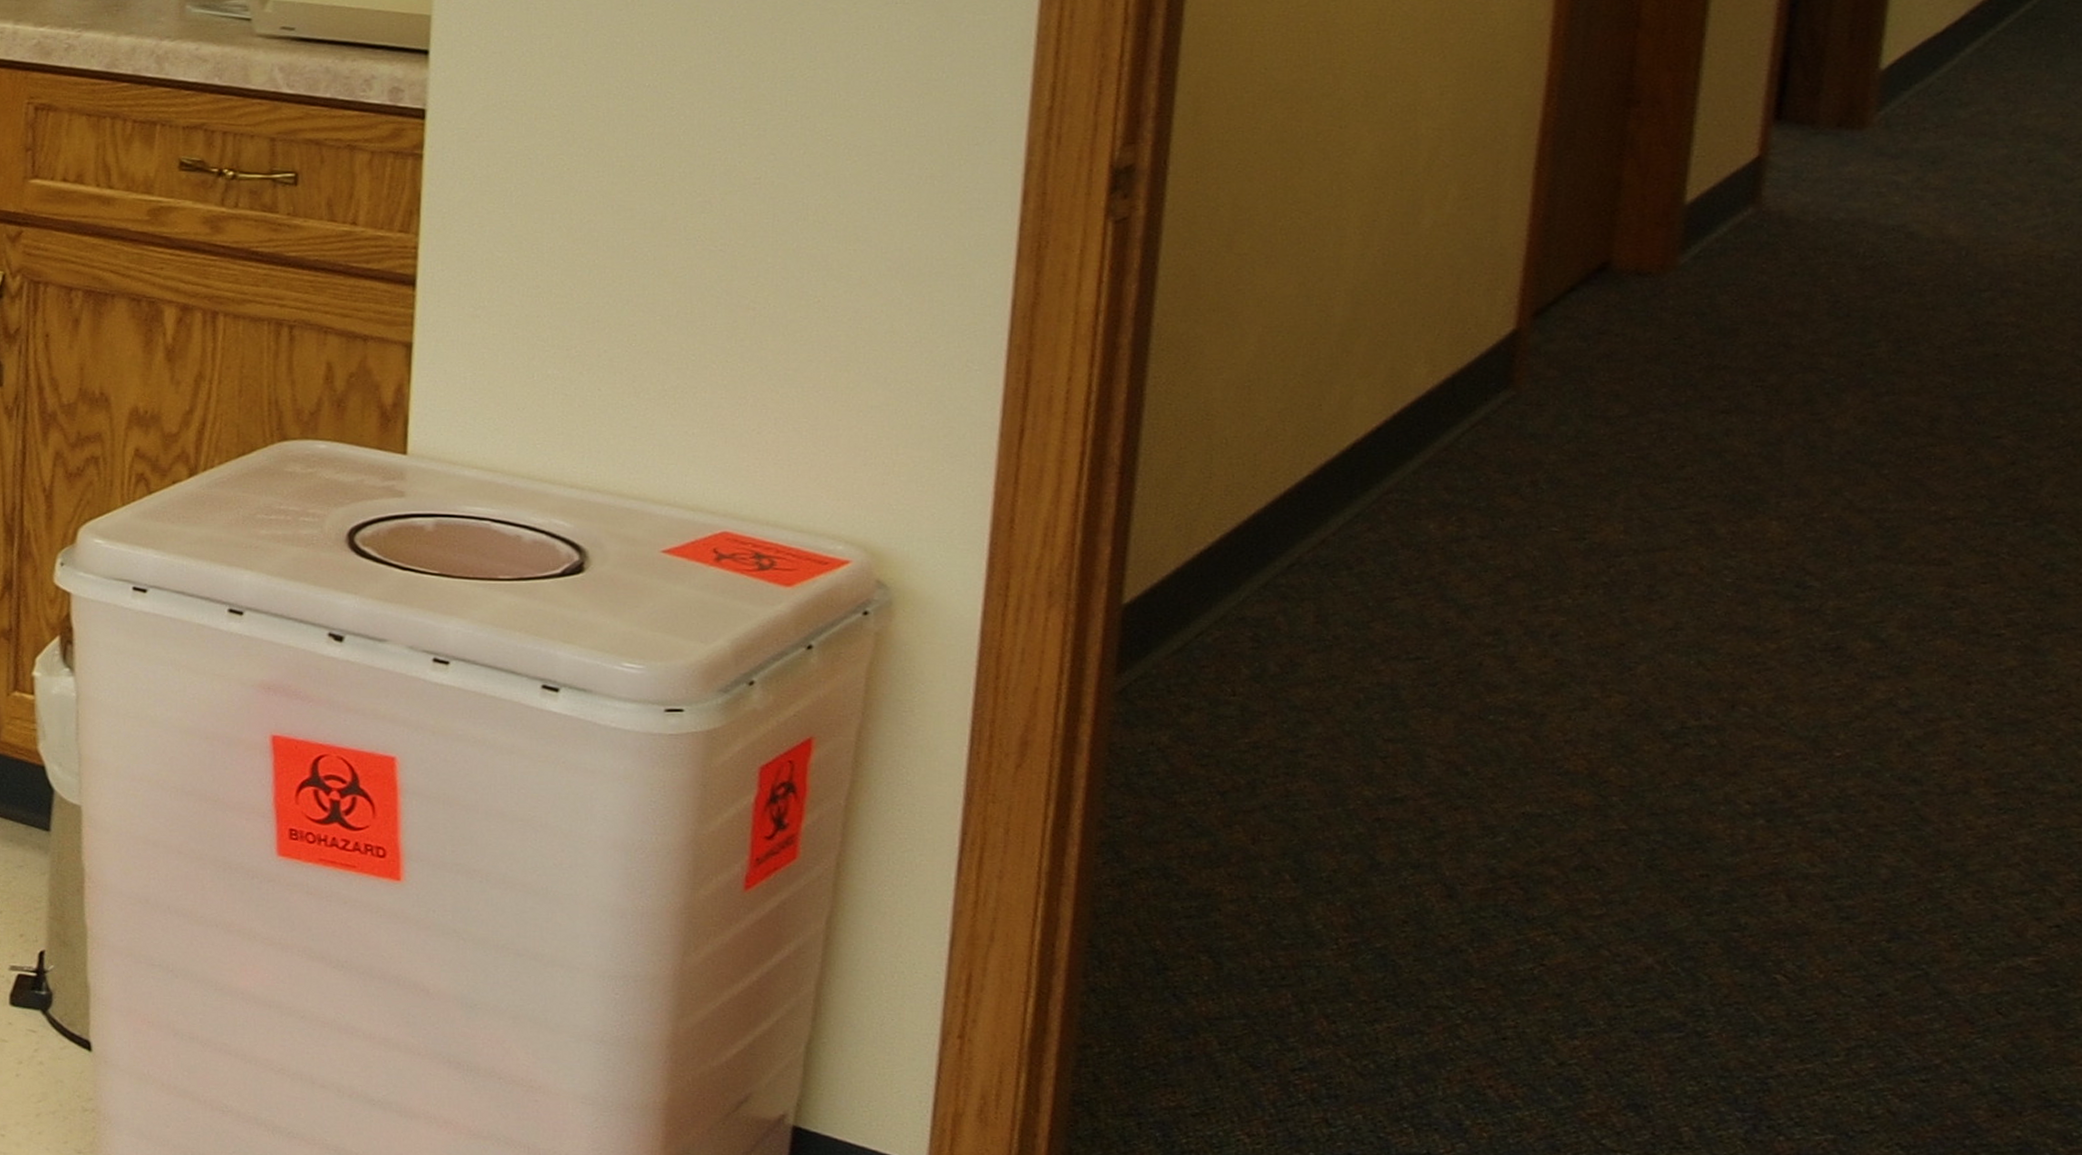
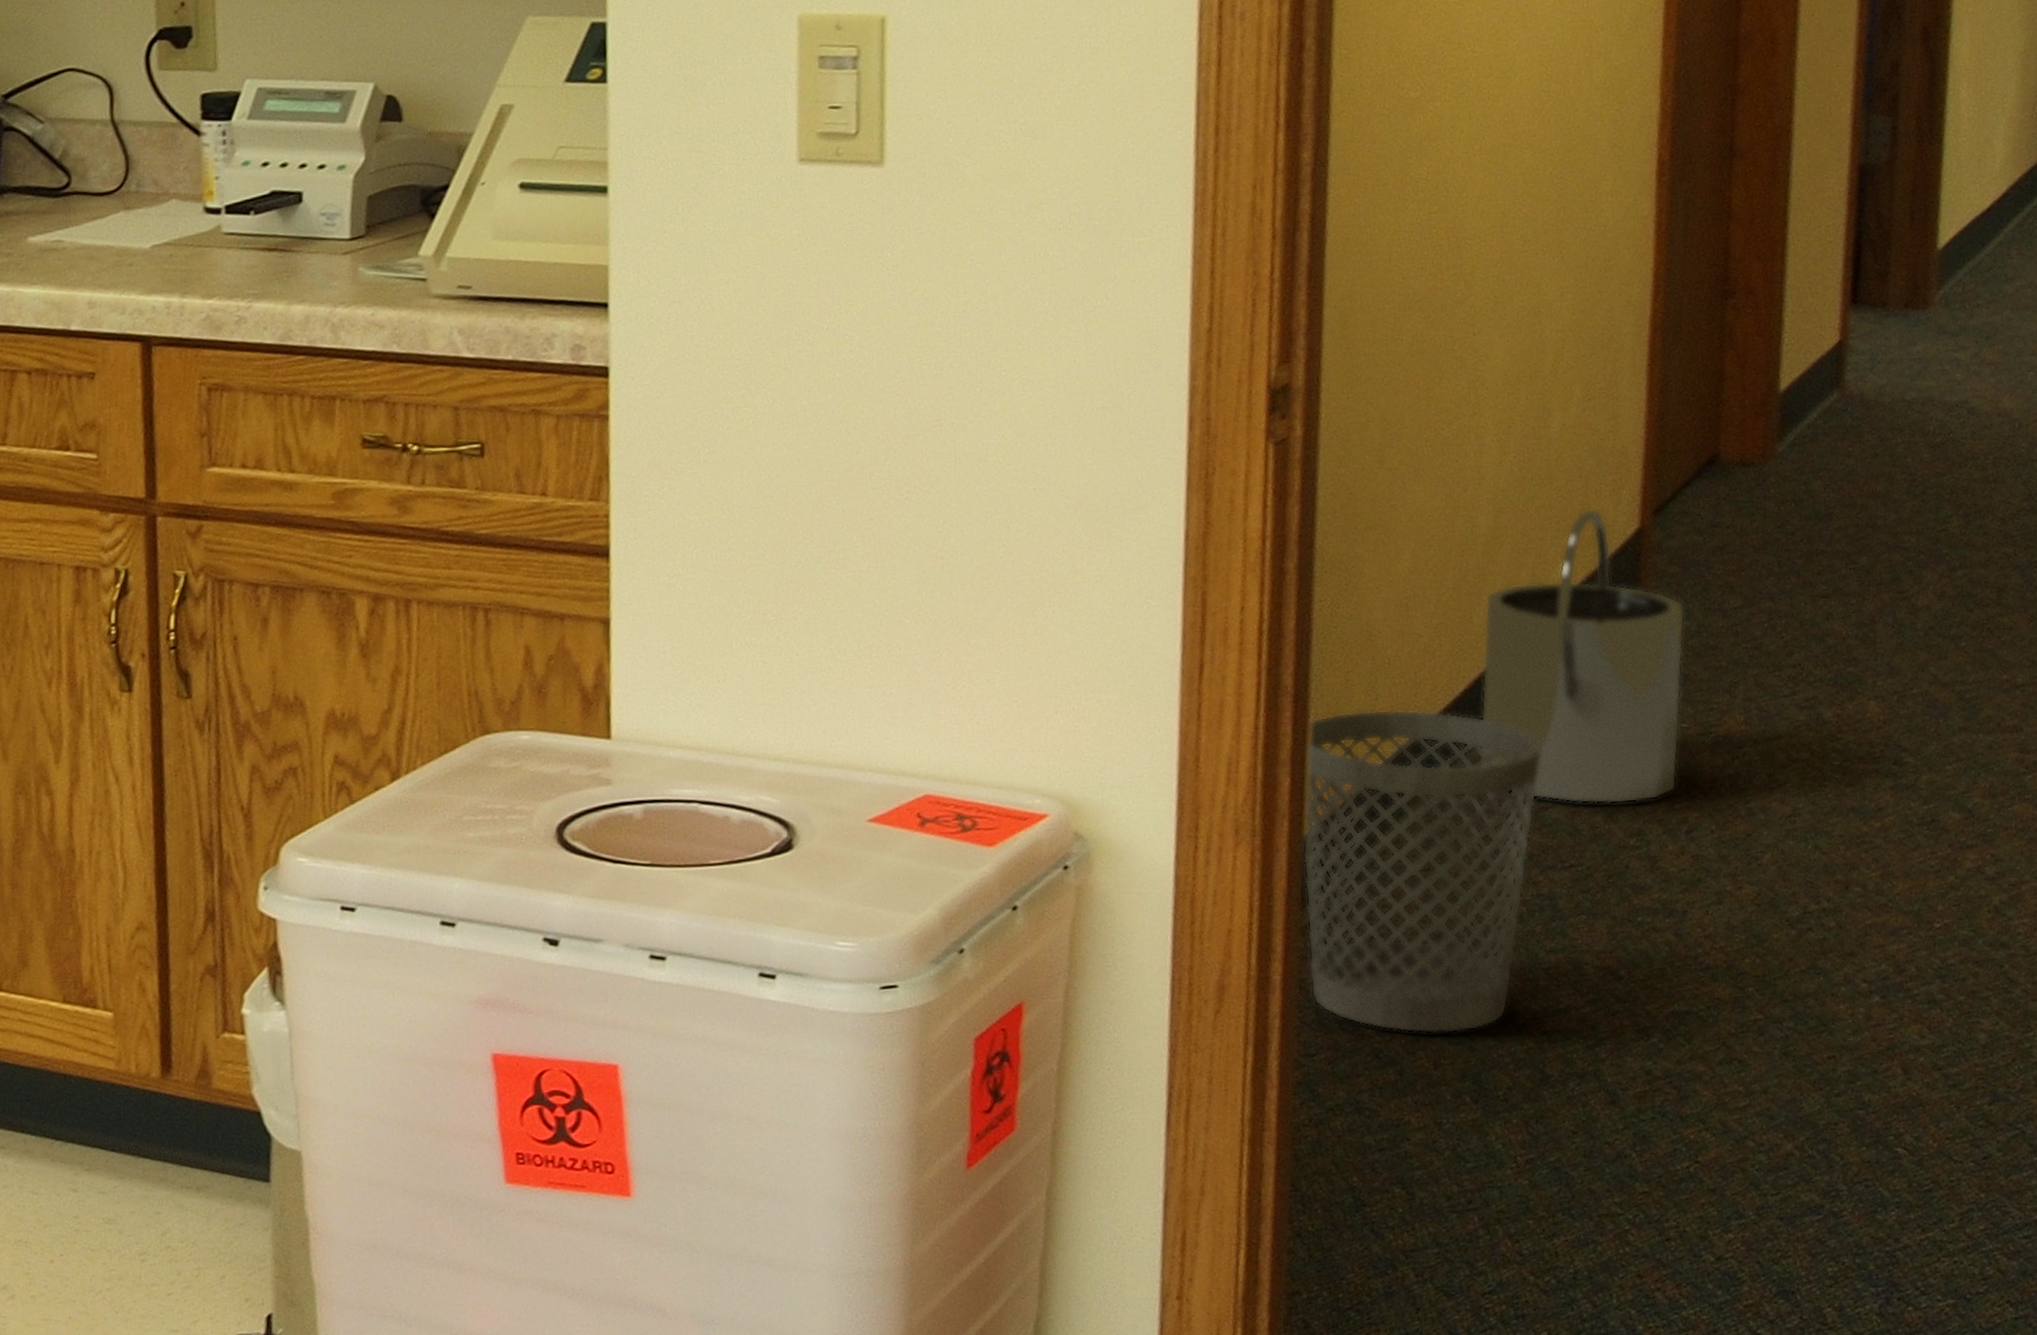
wastebasket: none [1120,486,1391,811] -> present [1302,709,1541,1034]
bucket: none [1322,307,1562,602] -> present [1479,508,1685,805]

